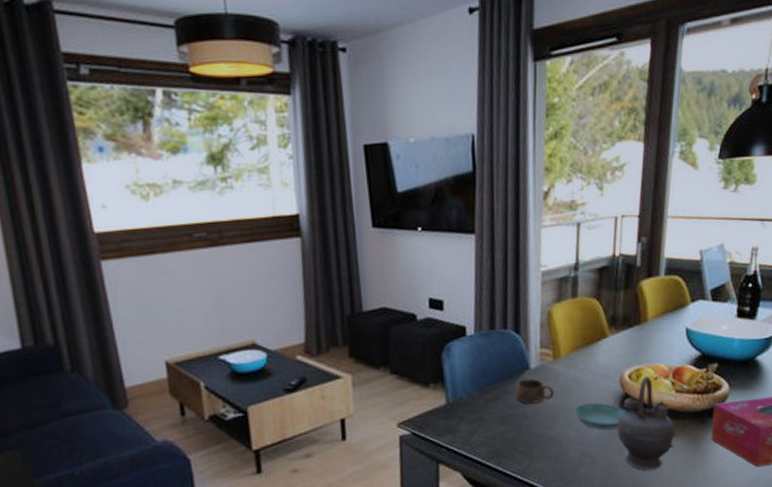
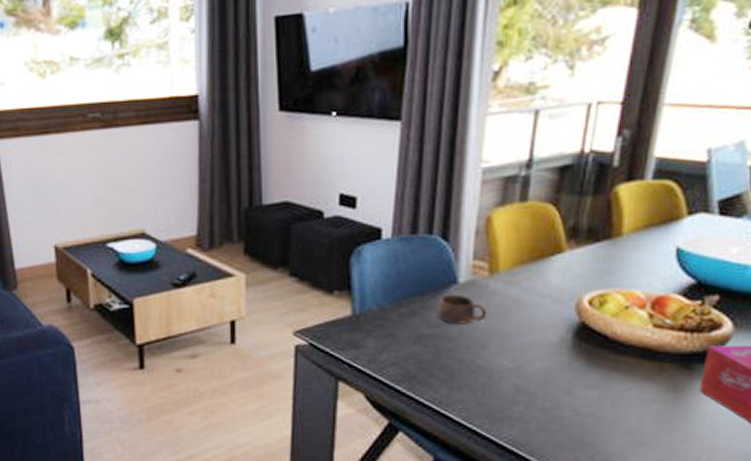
saucer: present [573,403,626,430] -> none [510,330,581,364]
teapot: present [617,375,676,470] -> none [567,303,649,418]

